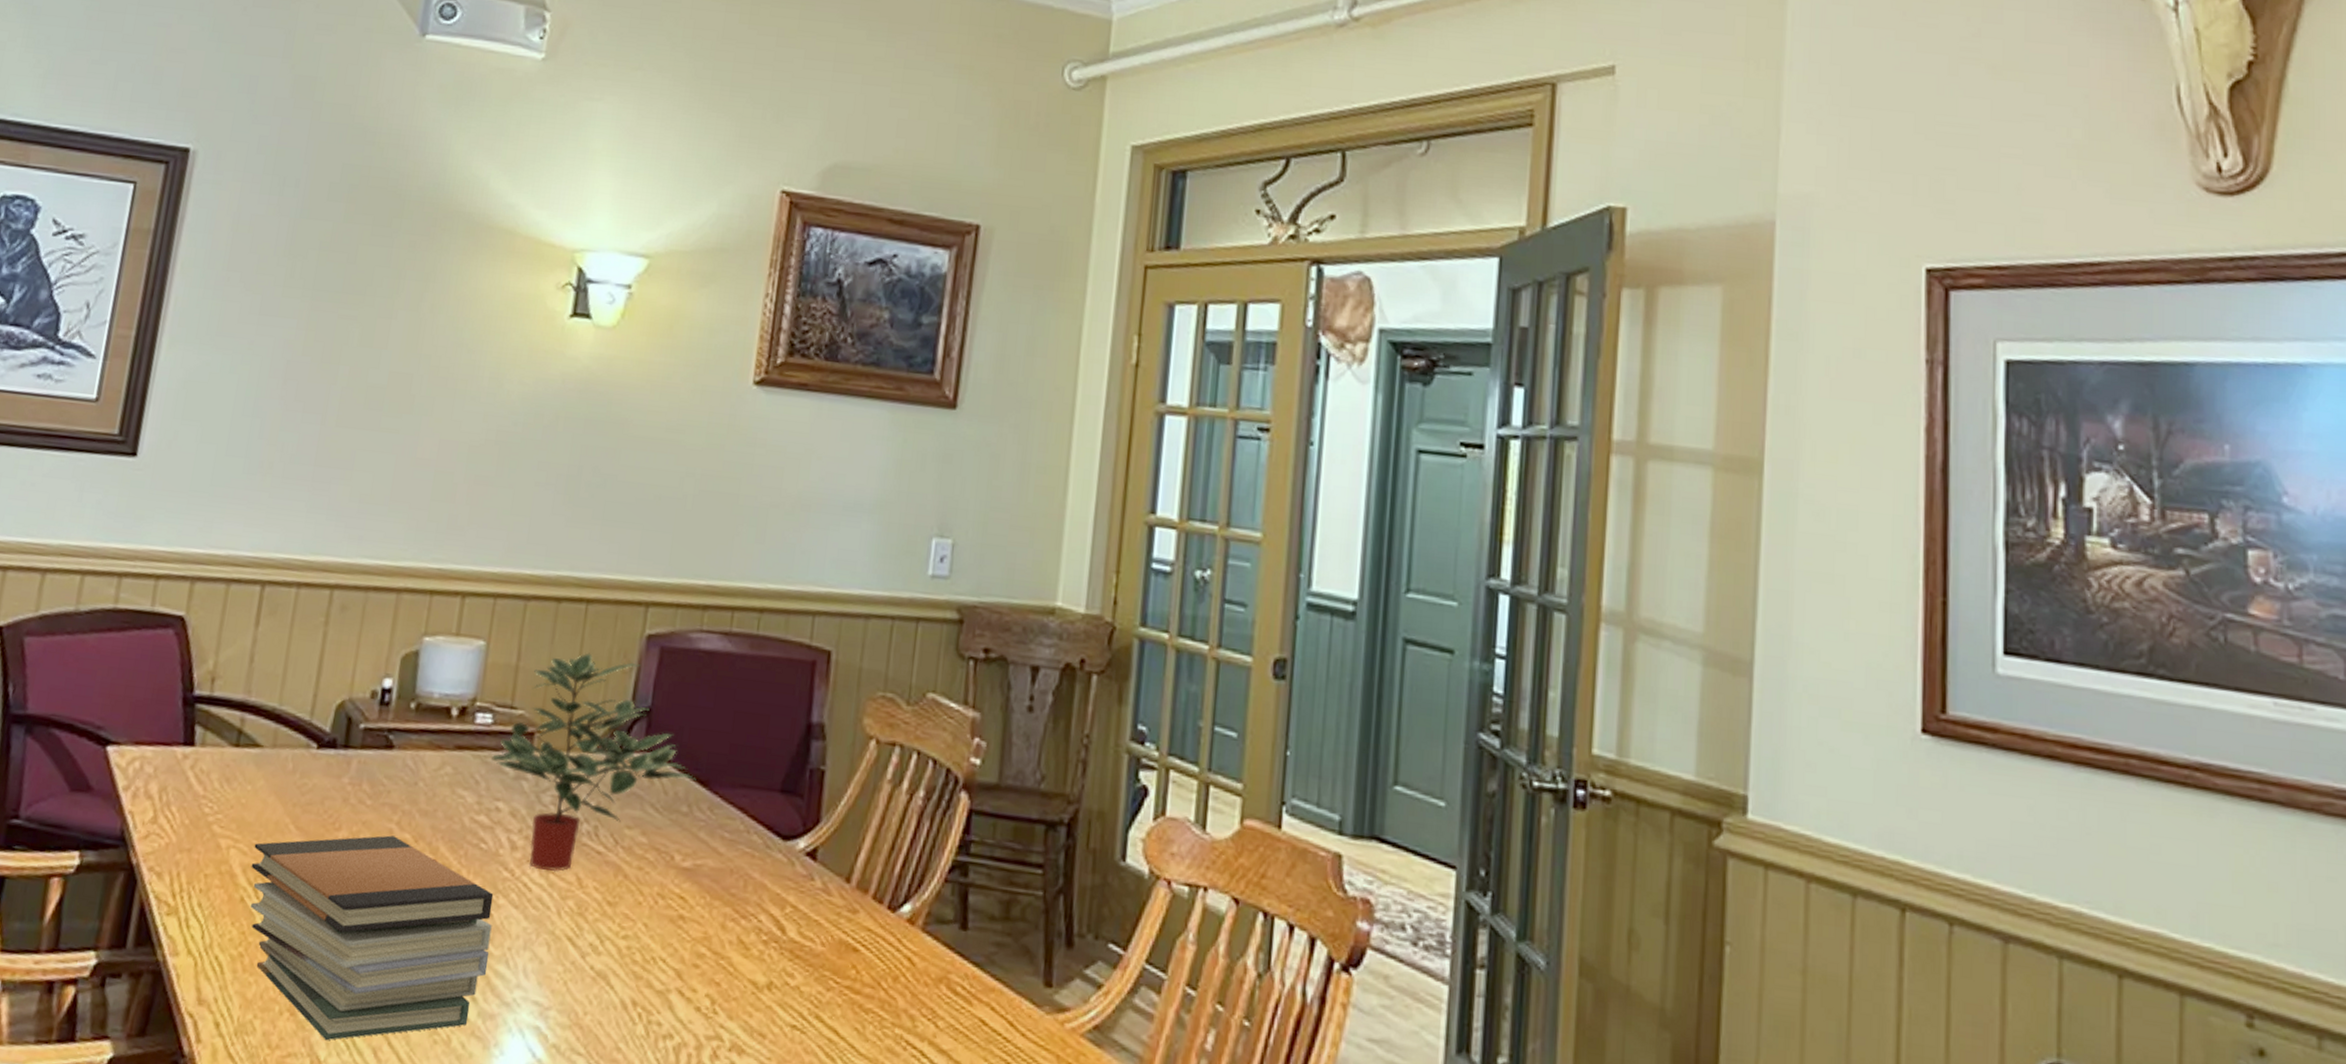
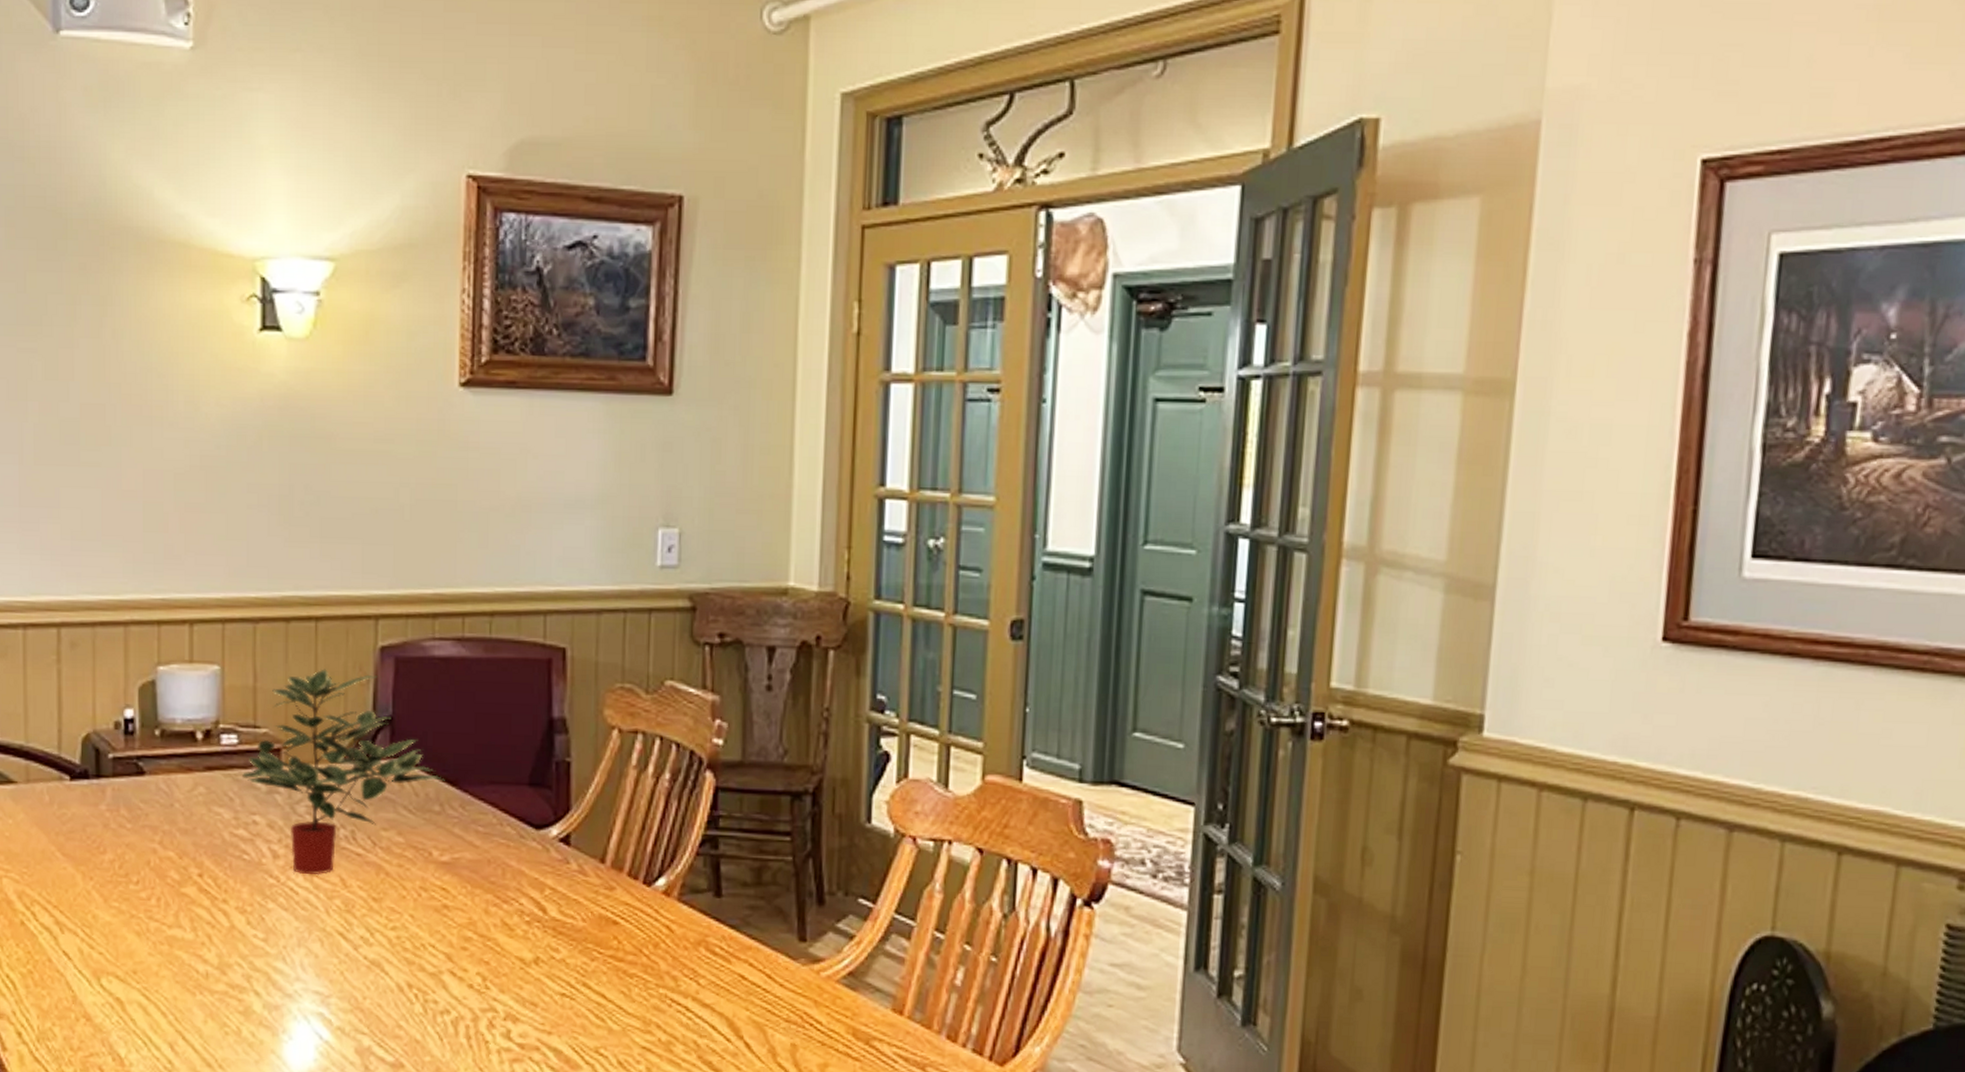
book stack: present [250,835,494,1041] -> none [25,854,266,1040]

